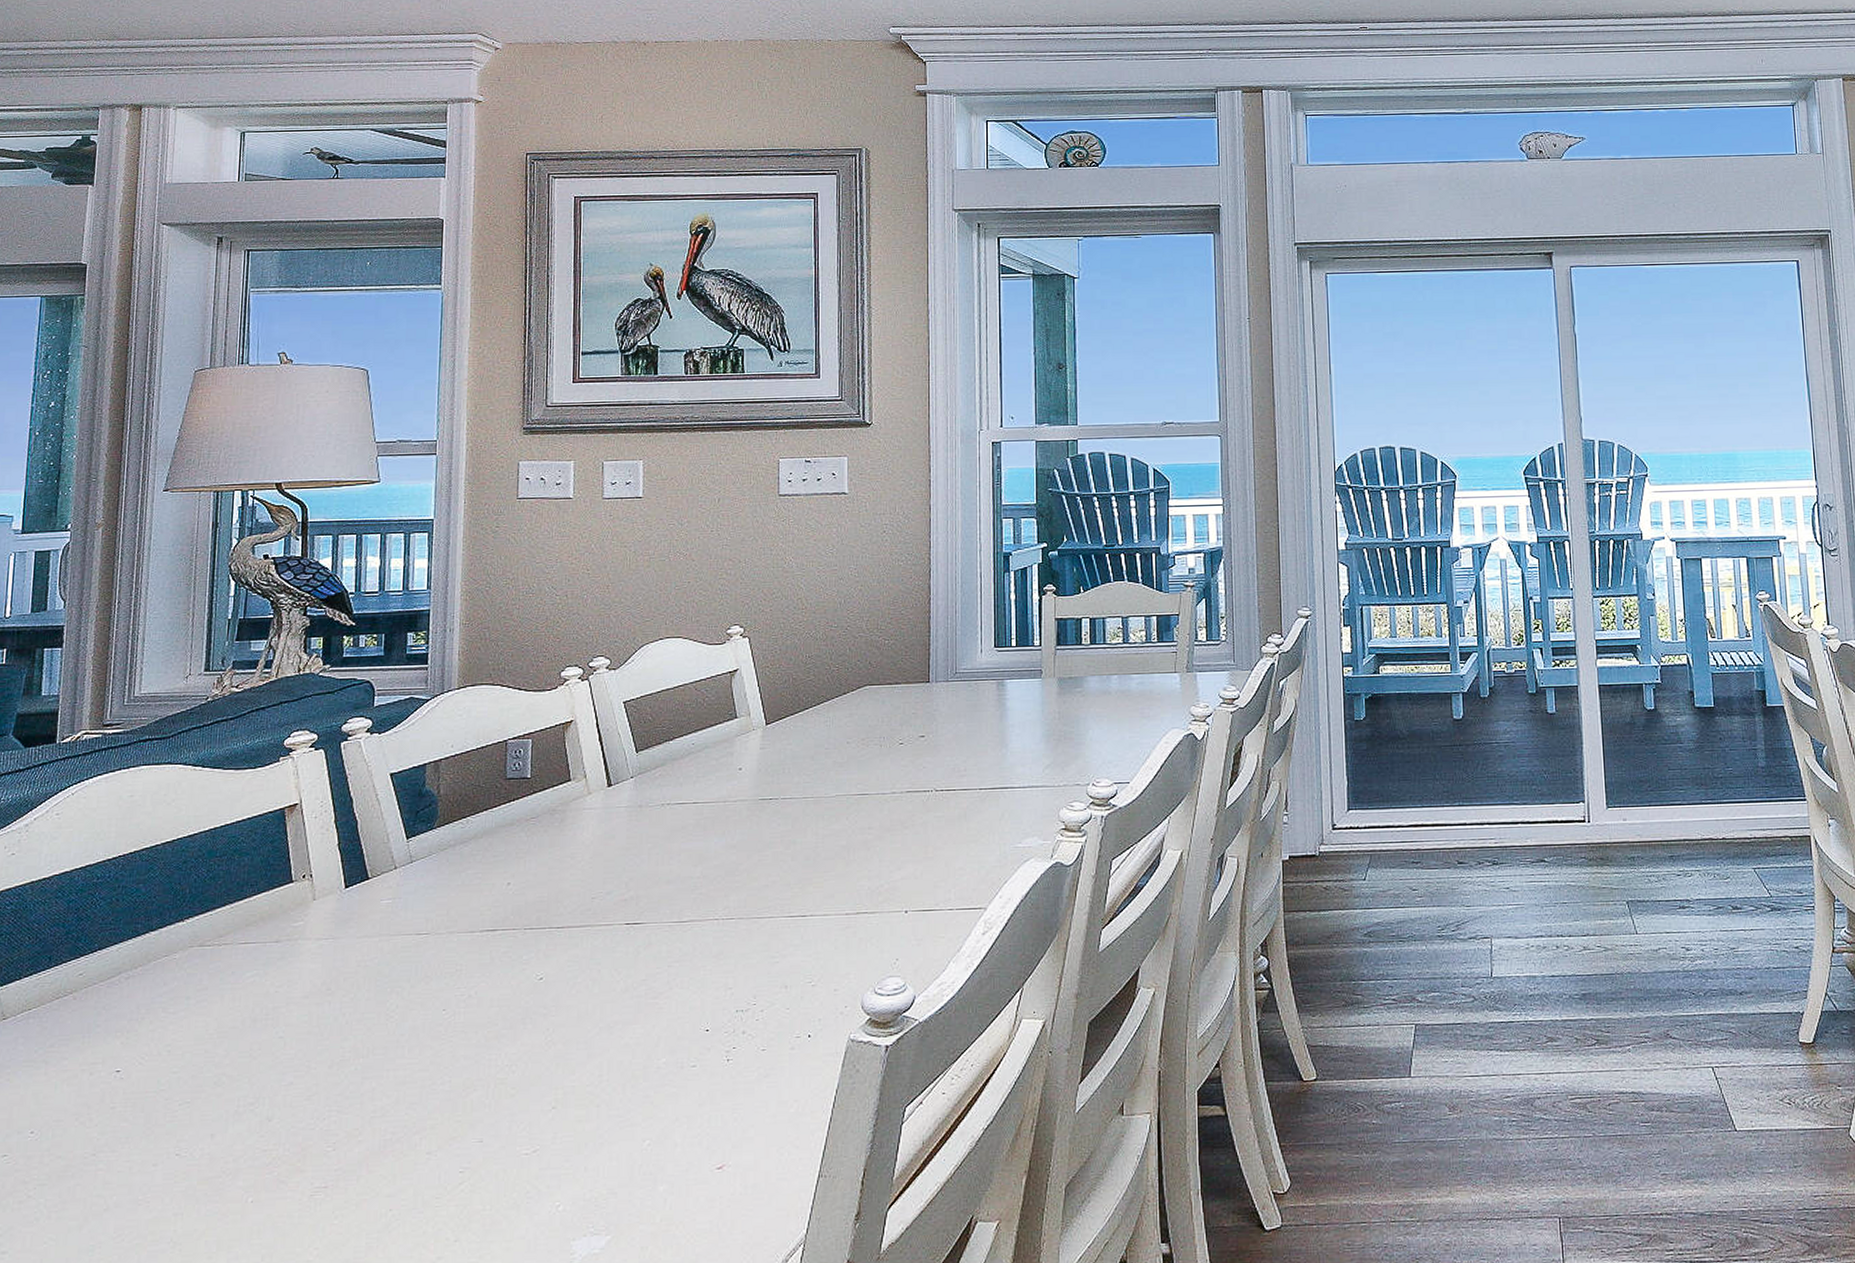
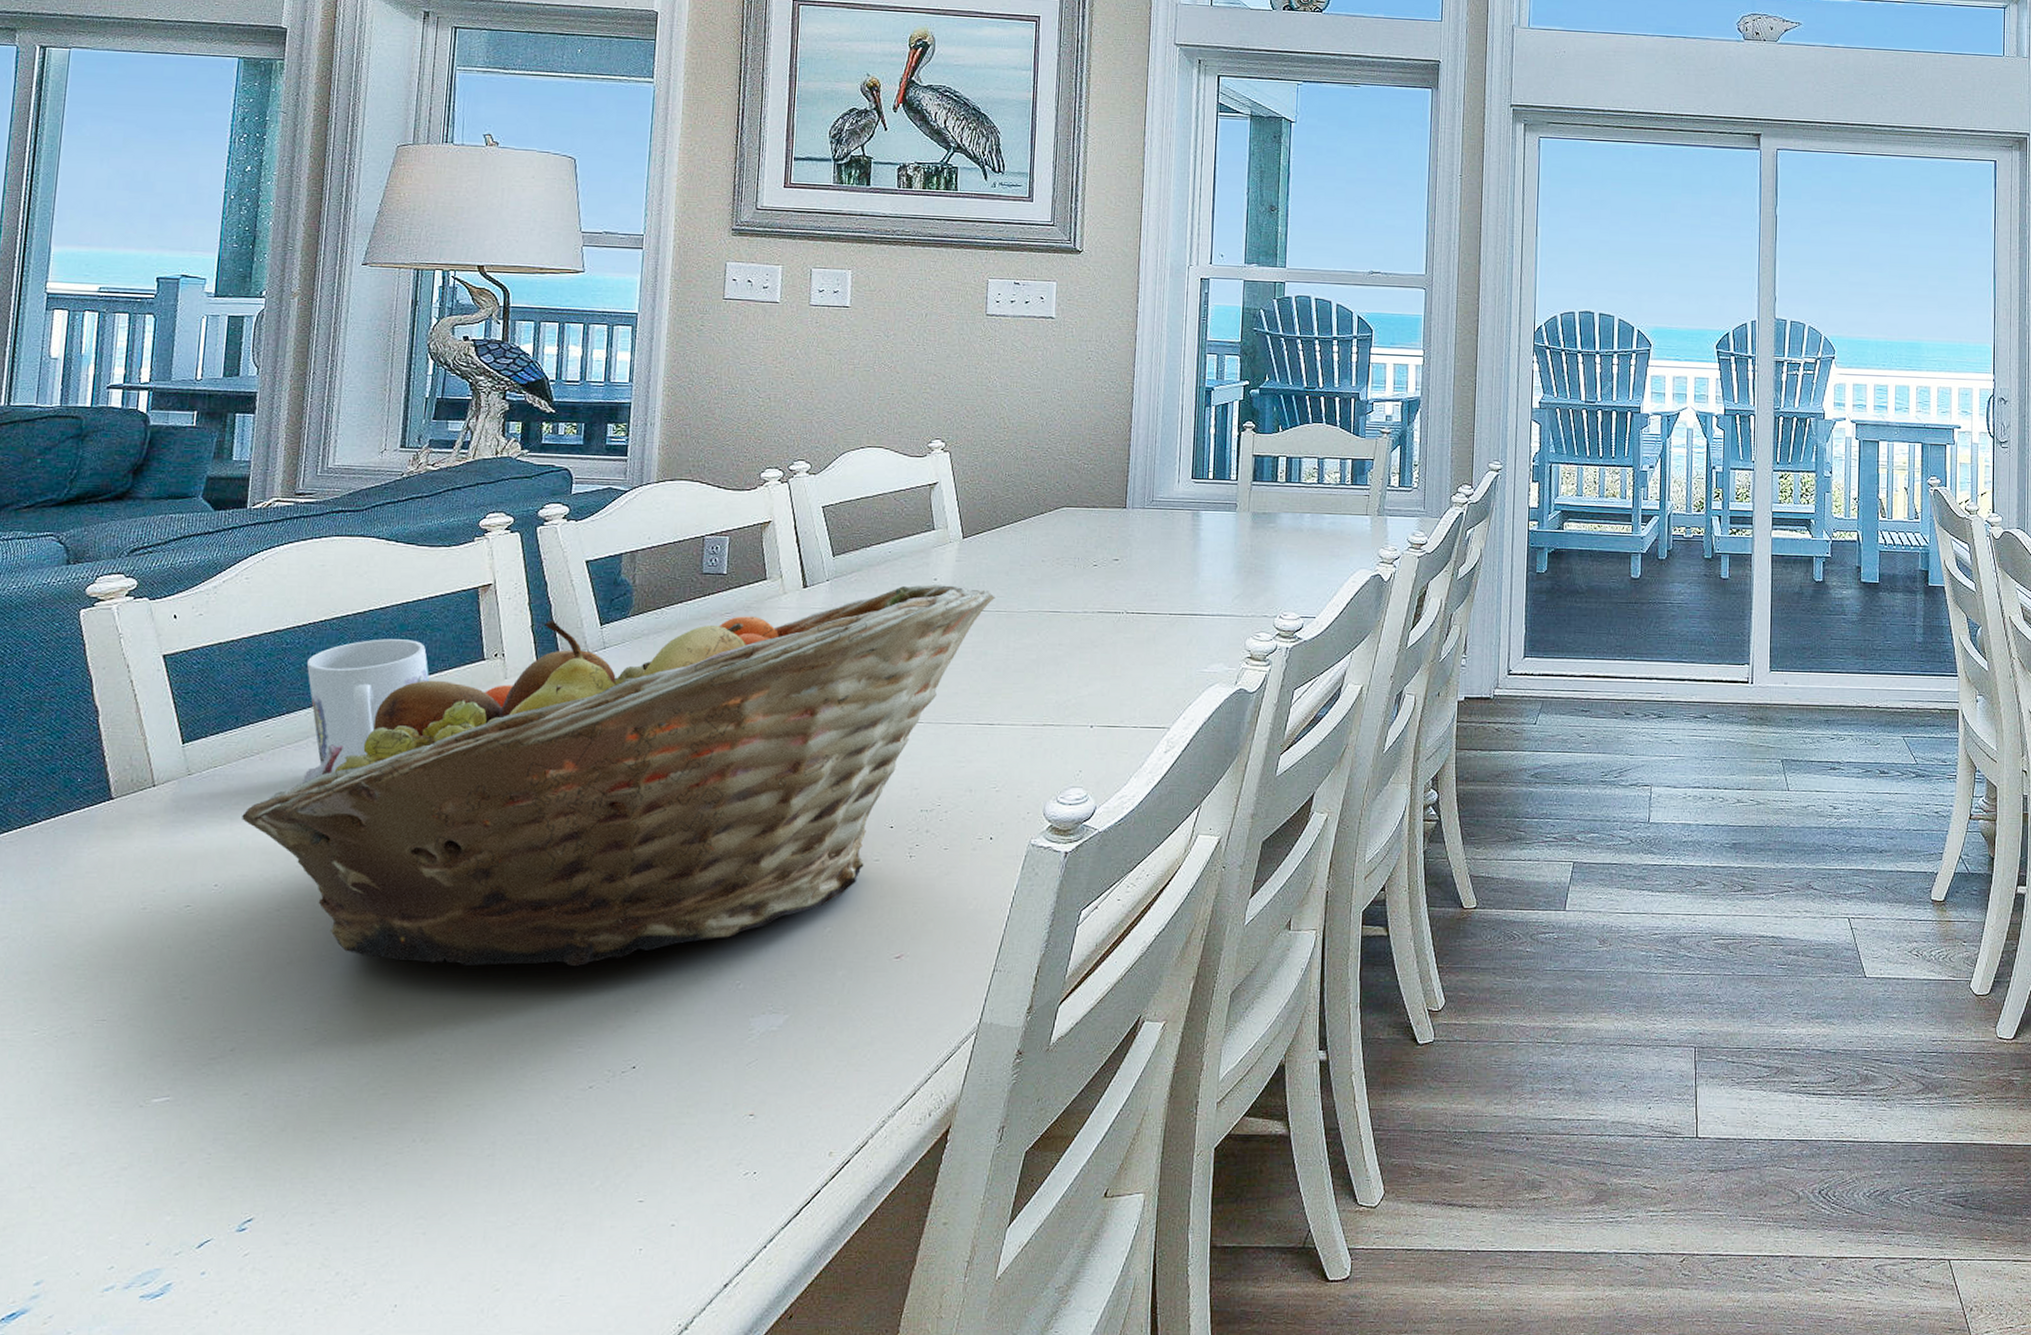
fruit basket: none [56,774,801,1203] -> present [242,585,995,967]
mug: none [117,866,238,1008] -> present [306,639,429,772]

